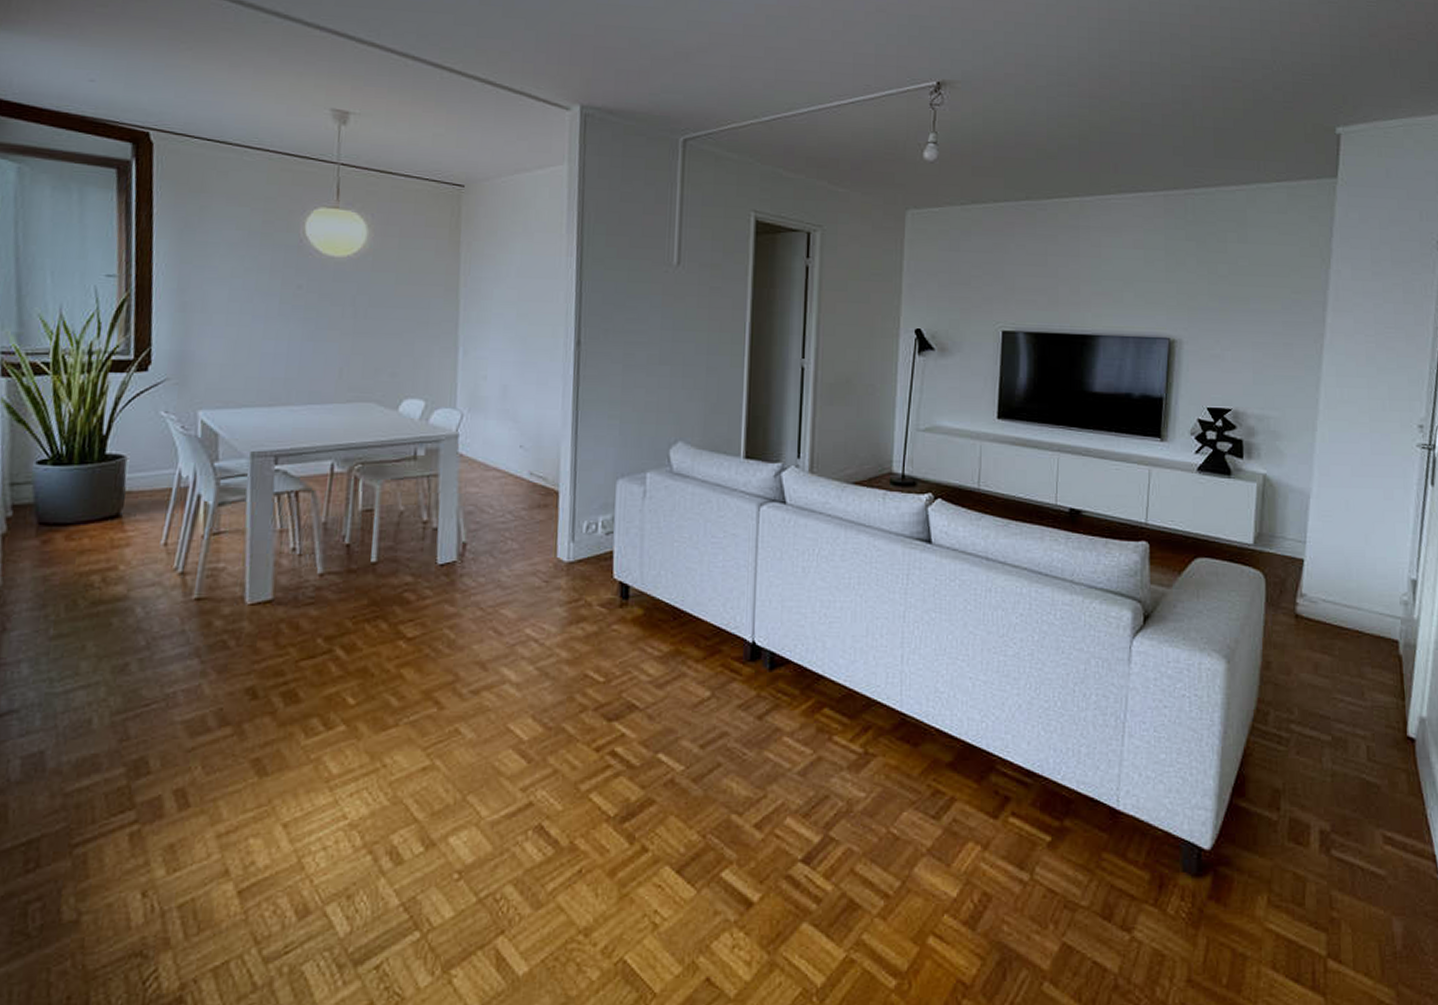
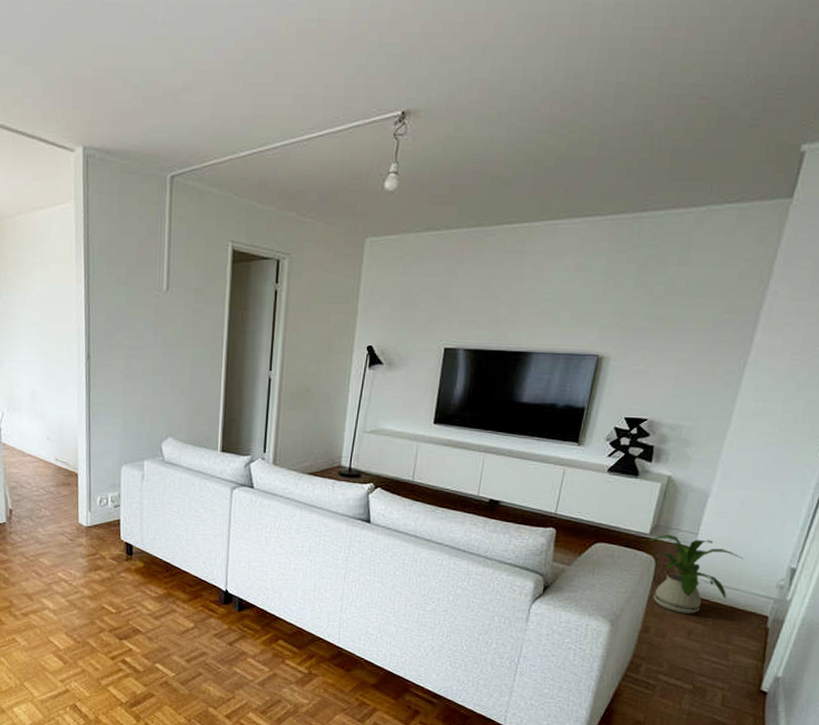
house plant: none [1253,544,1360,642] -> present [648,534,744,614]

